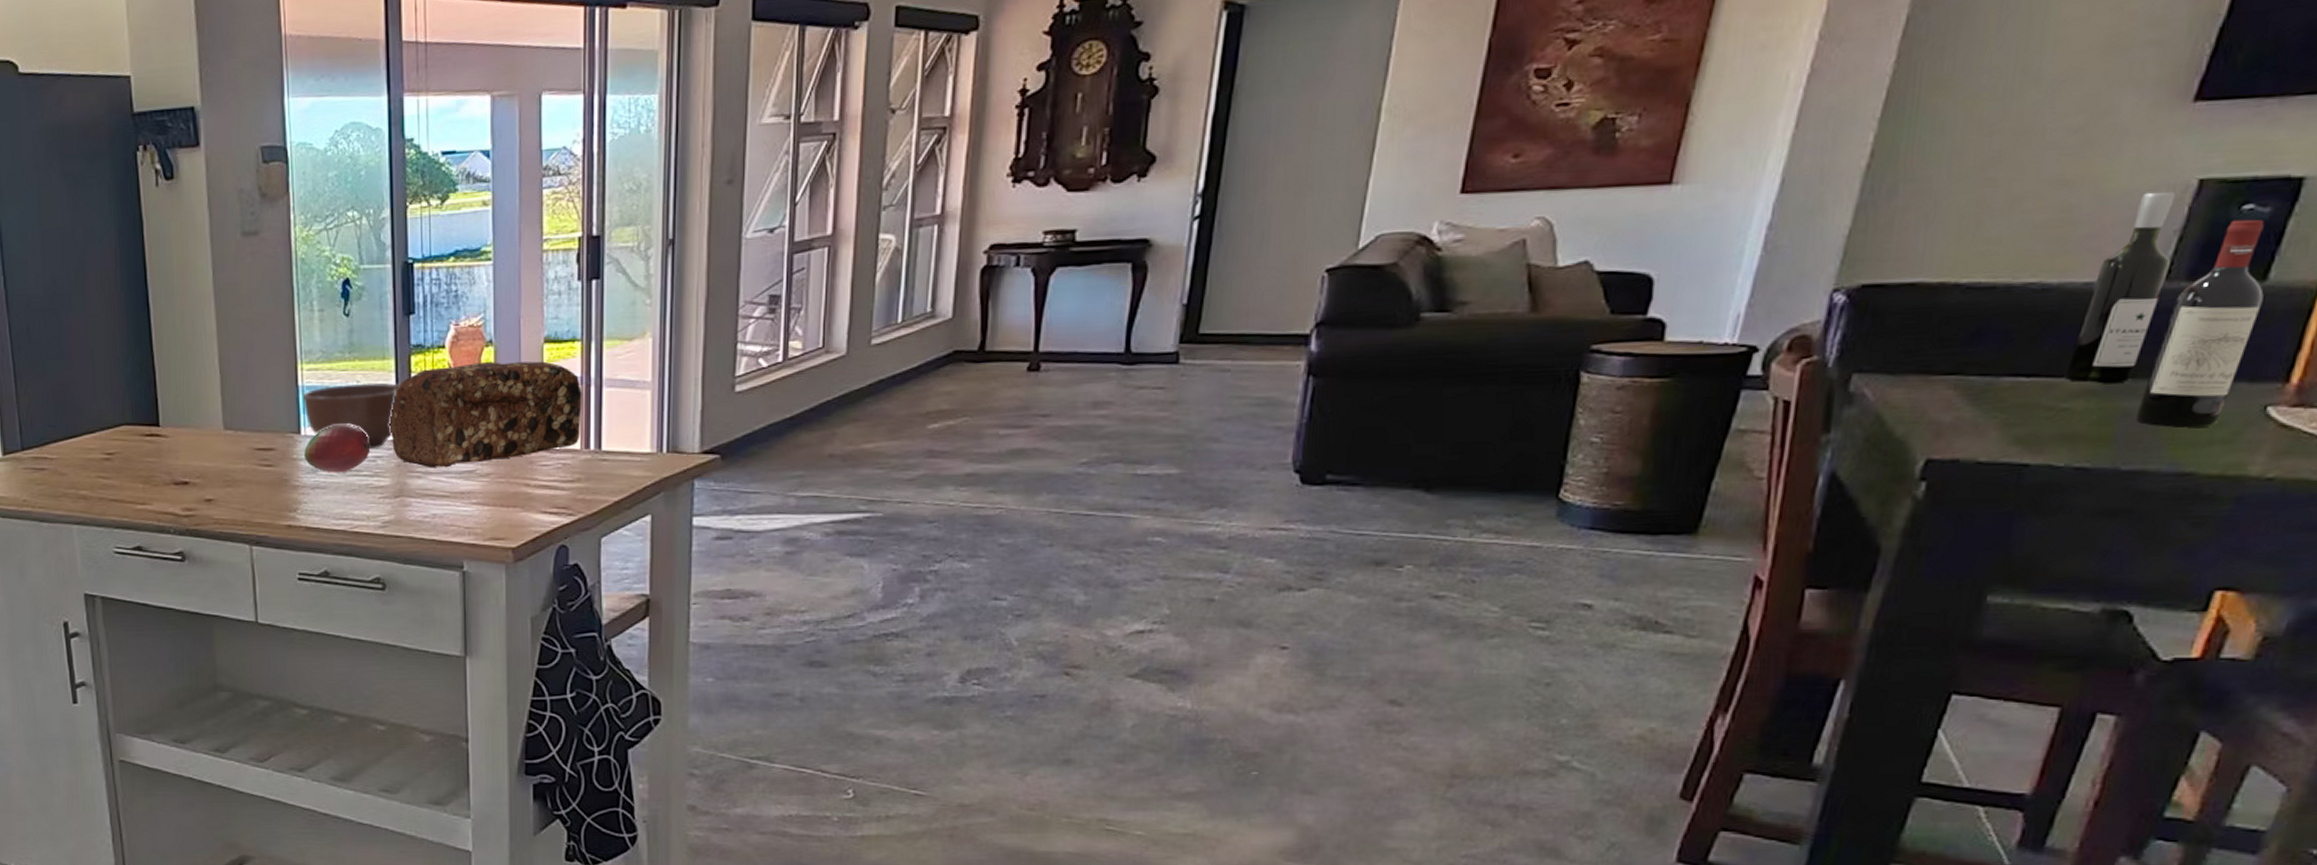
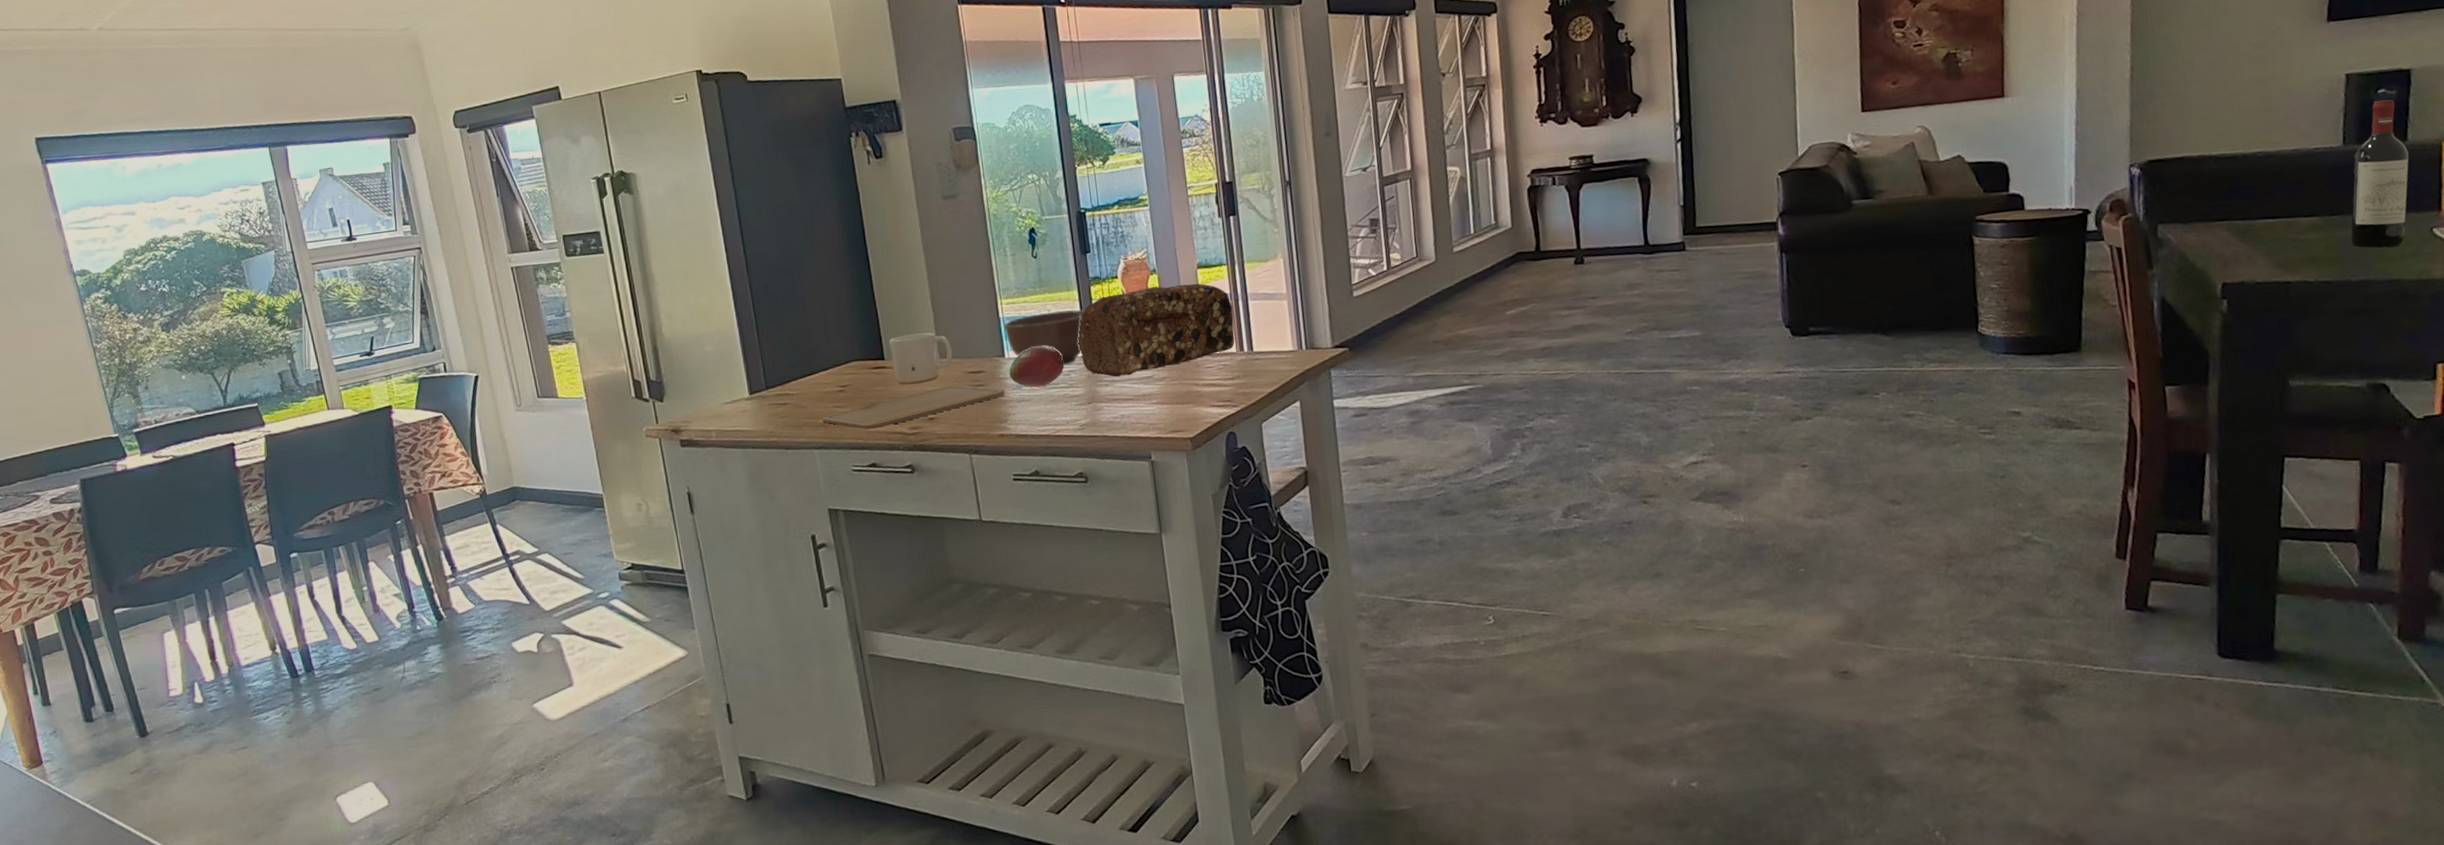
chopping board: none [84,463,297,507] -> present [822,385,1005,430]
mug: none [165,397,240,458] -> present [888,332,953,385]
bottle: present [2064,191,2176,383] -> none [2296,83,2344,220]

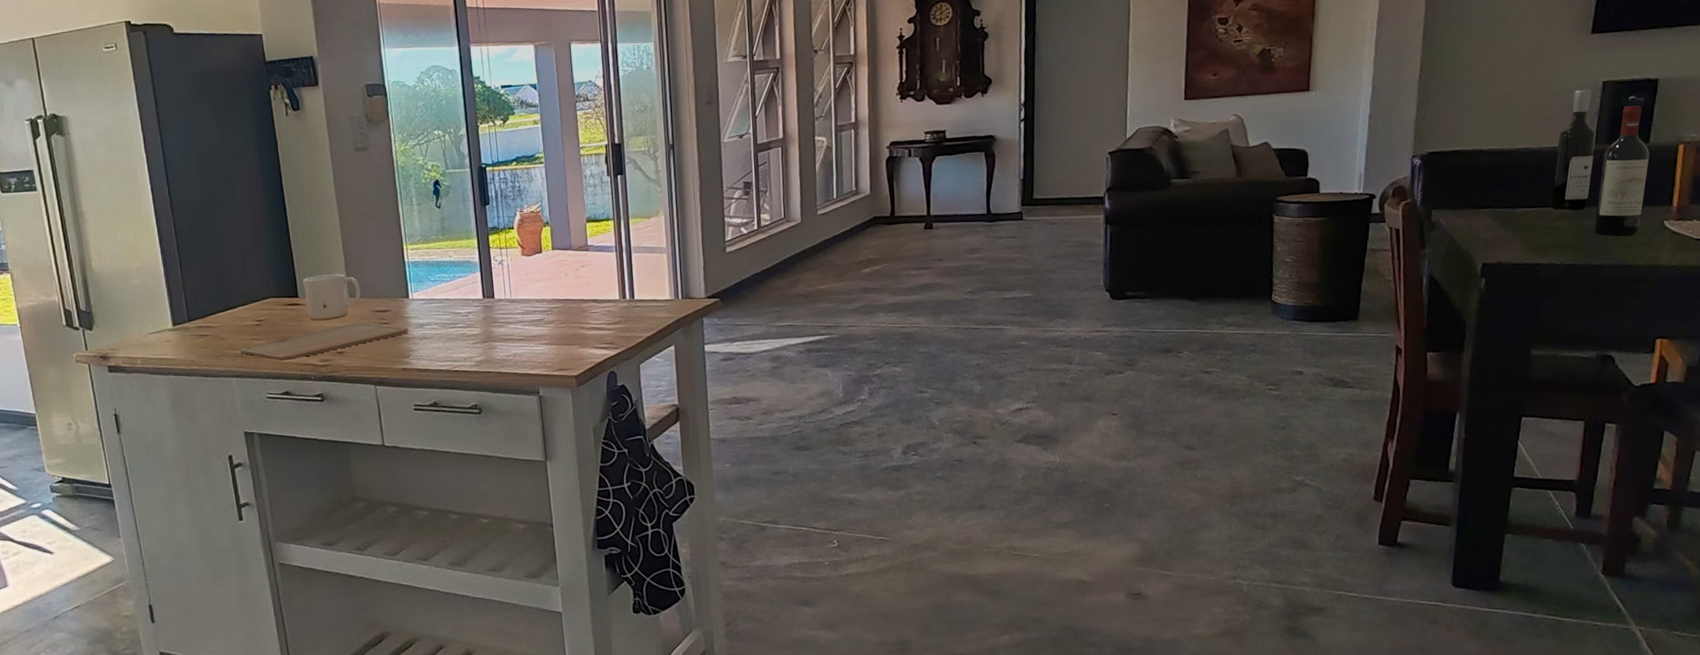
bowl: present [1003,309,1085,365] -> none [408,256,483,307]
fruit: present [1009,345,1064,387] -> none [413,288,462,326]
bread loaf: present [1078,283,1235,377] -> none [476,236,618,319]
bottle: none [2296,83,2344,220] -> present [1550,89,1596,210]

